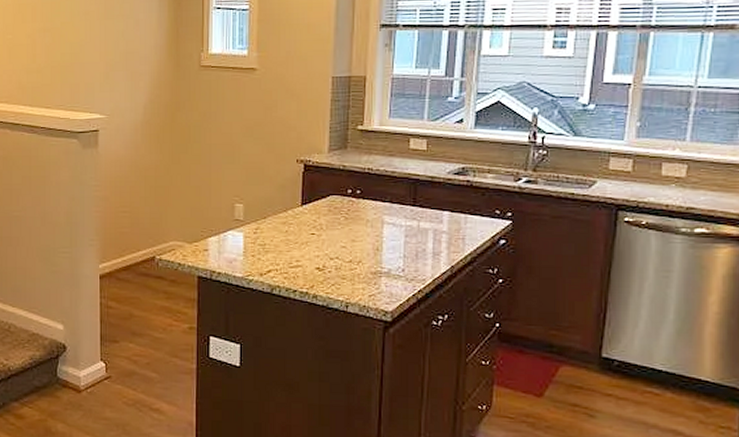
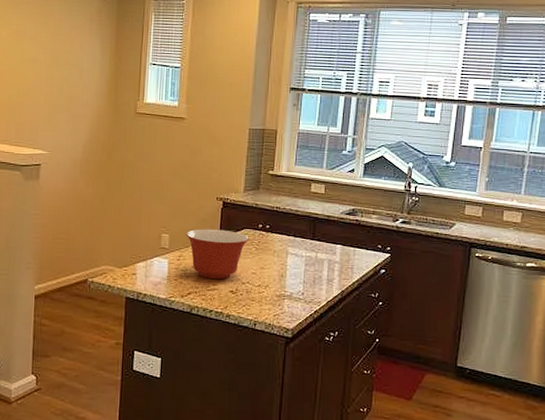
mixing bowl: none [263,197,336,254] -> present [186,229,249,279]

